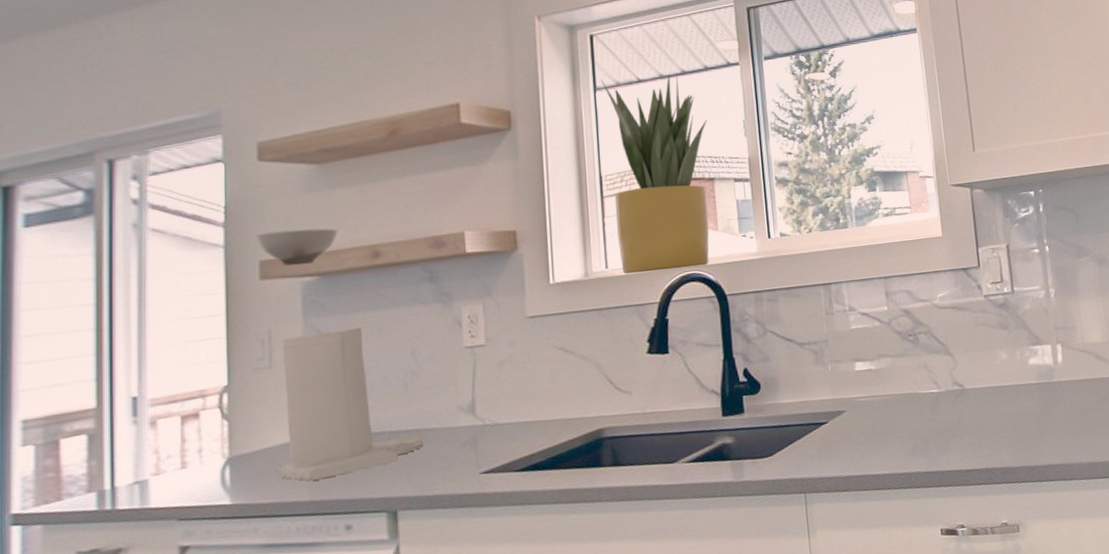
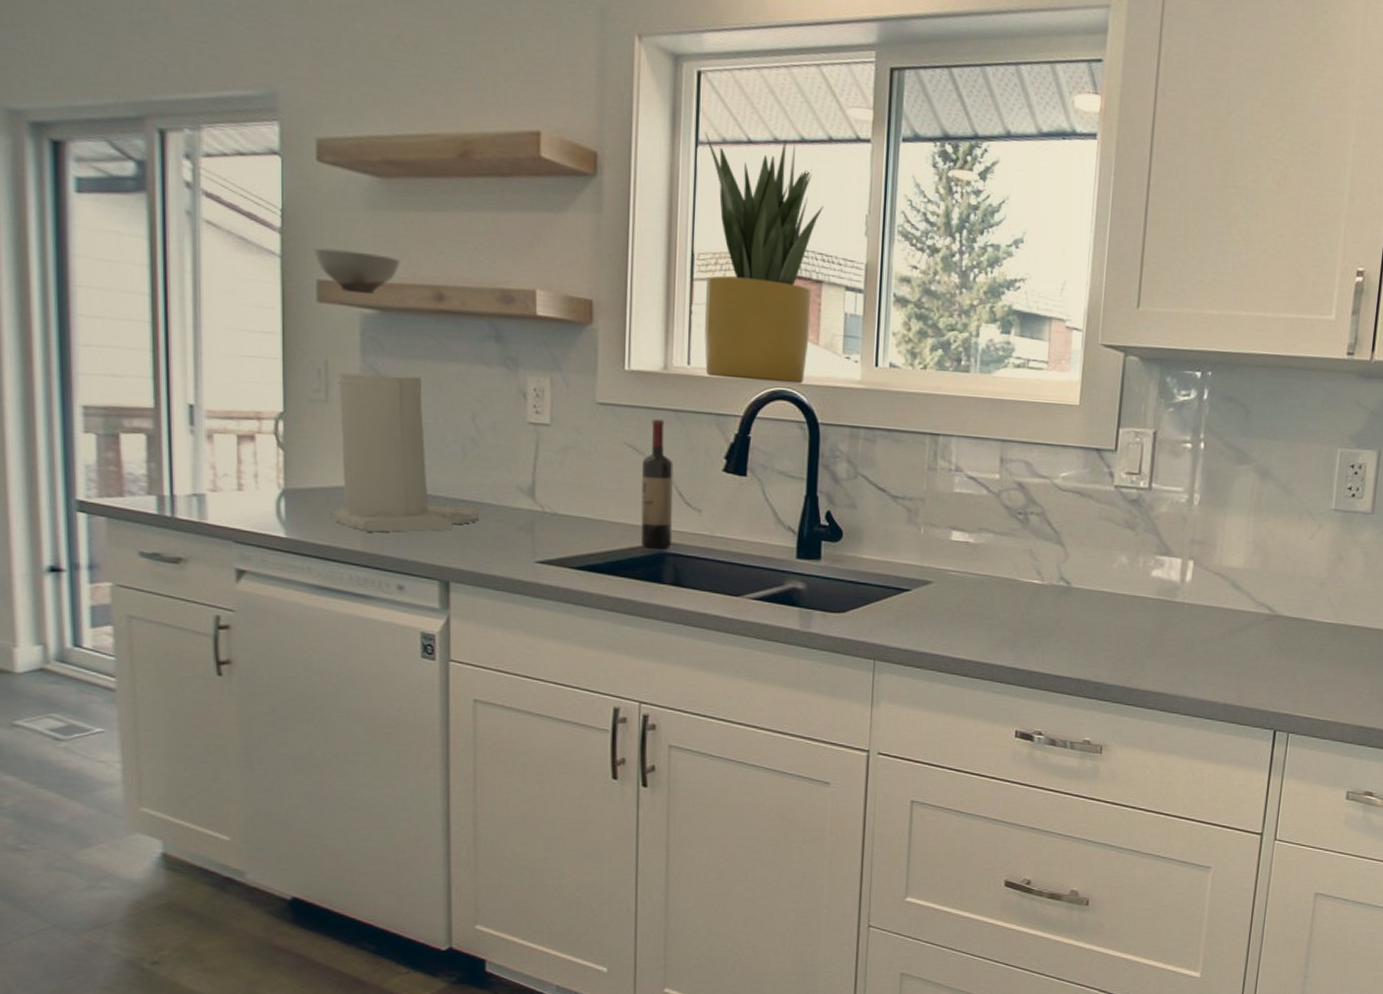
wine bottle: none [572,319,608,438] -> present [640,419,674,549]

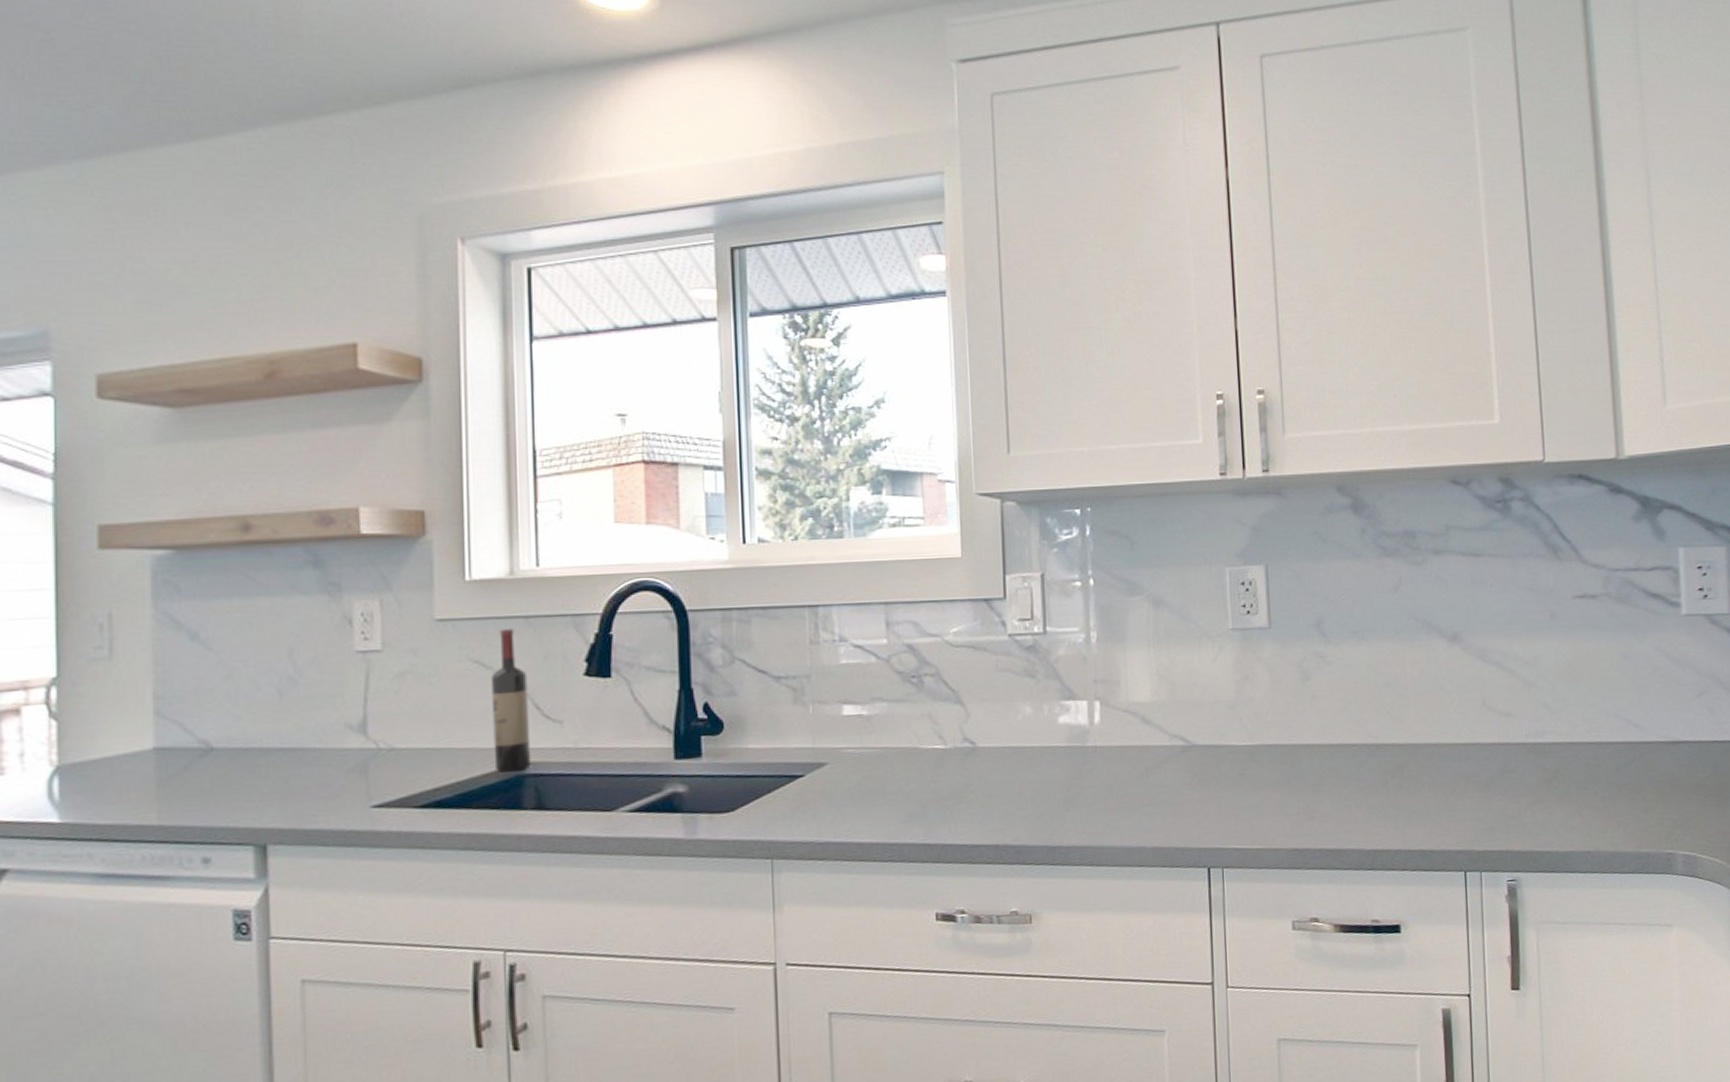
bowl: present [313,248,400,295] -> none [93,489,199,534]
paper towel: present [329,372,478,533] -> none [115,617,300,802]
planter: present [704,132,824,384] -> none [540,326,673,576]

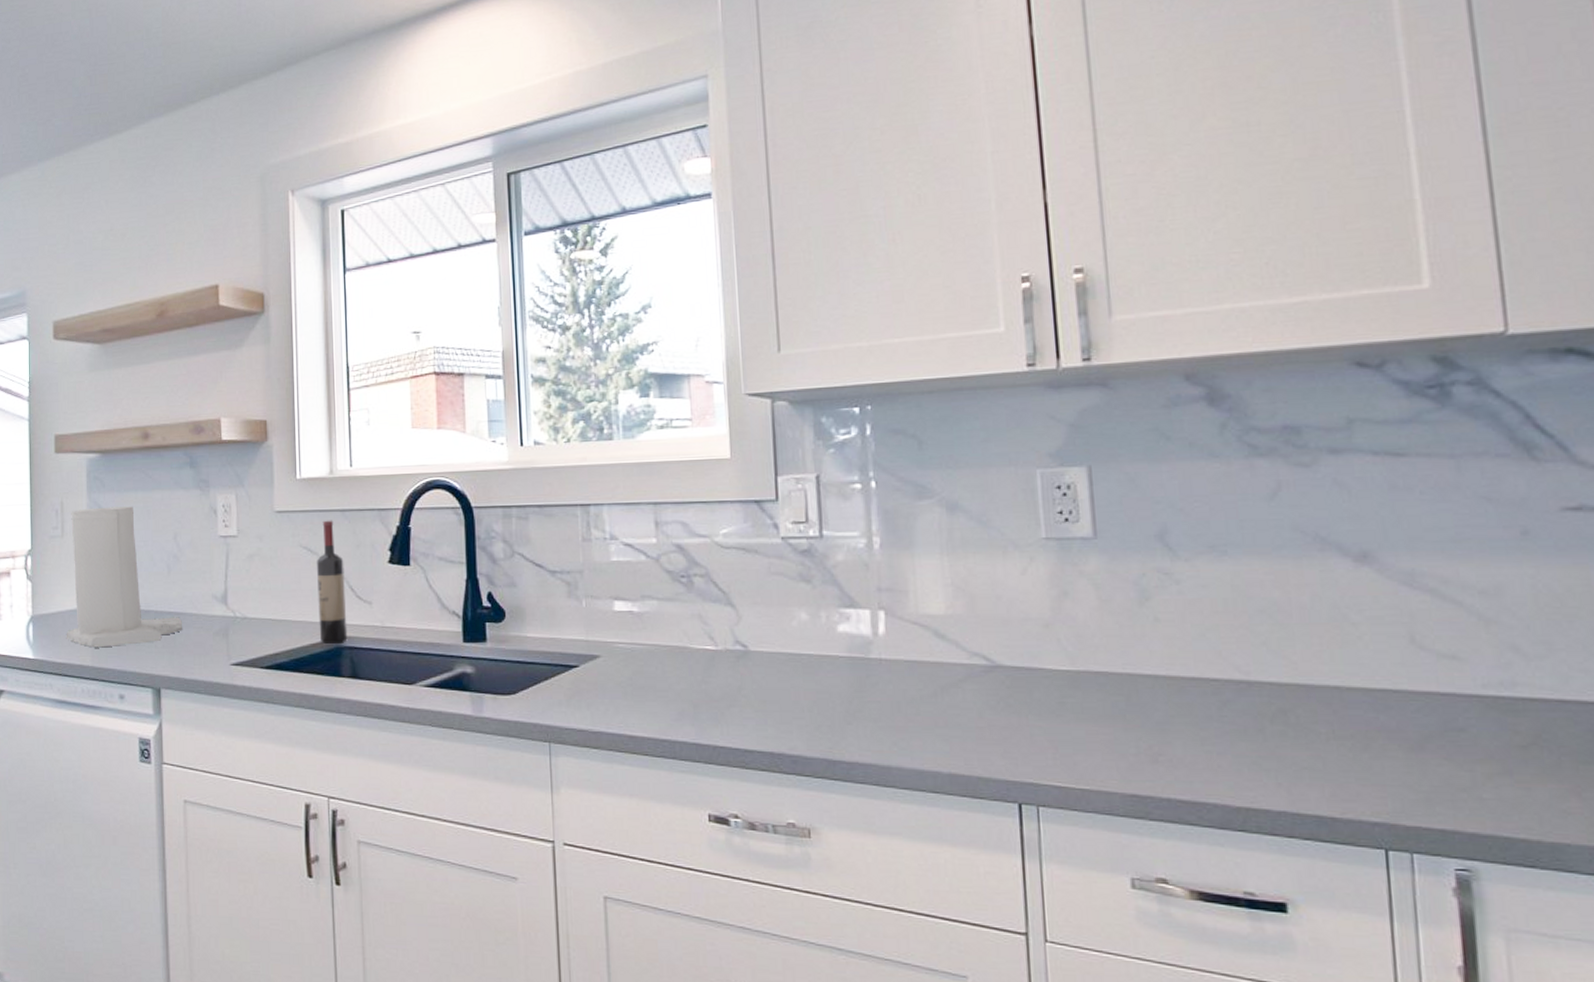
paper towel: none [115,617,300,802] -> present [66,506,182,648]

